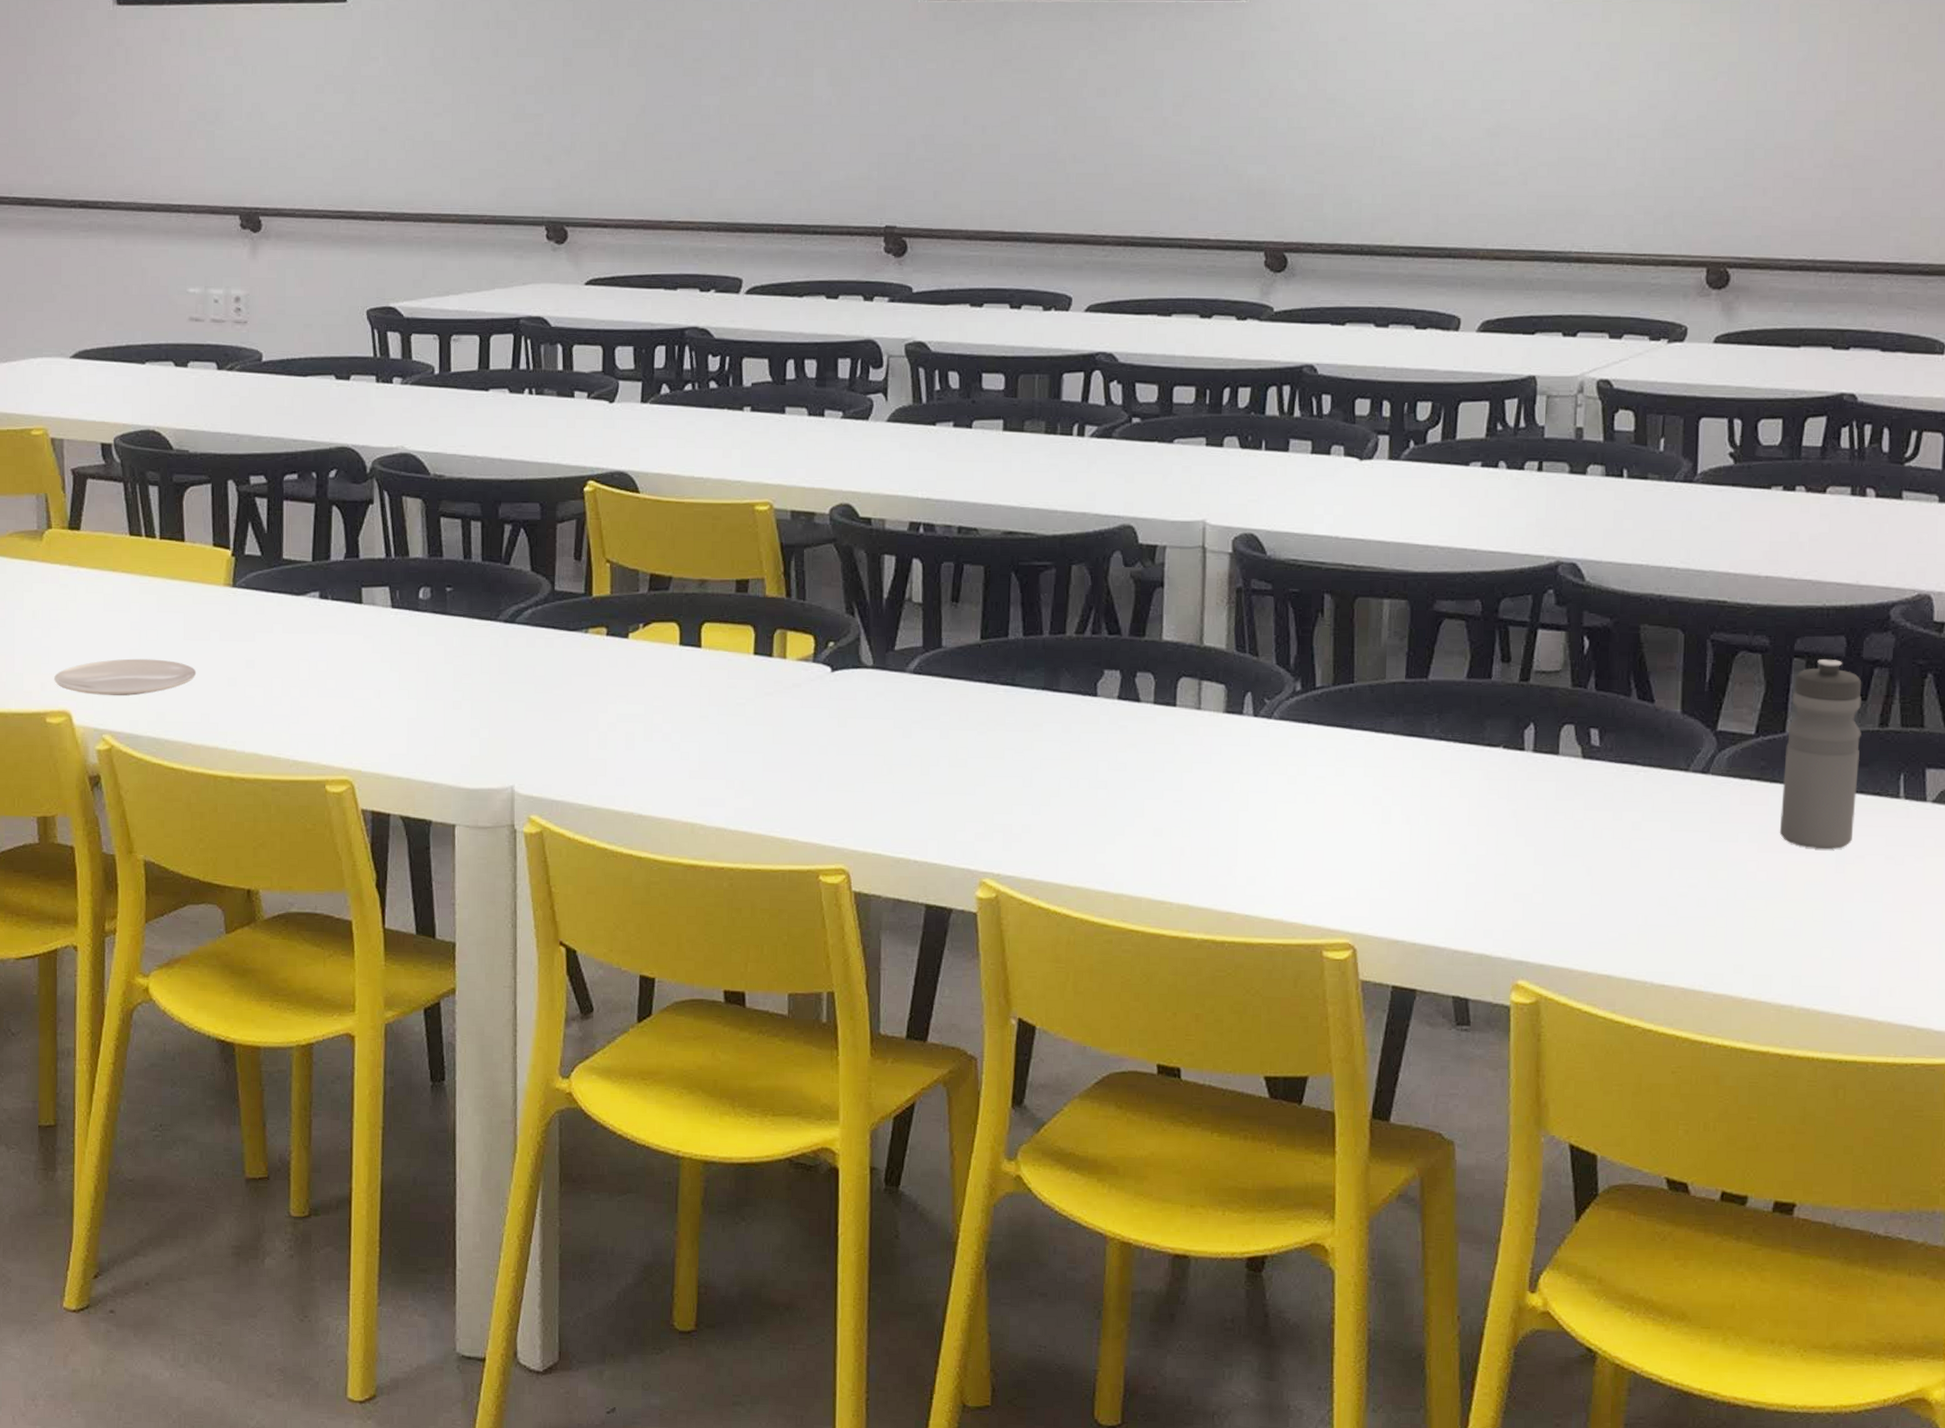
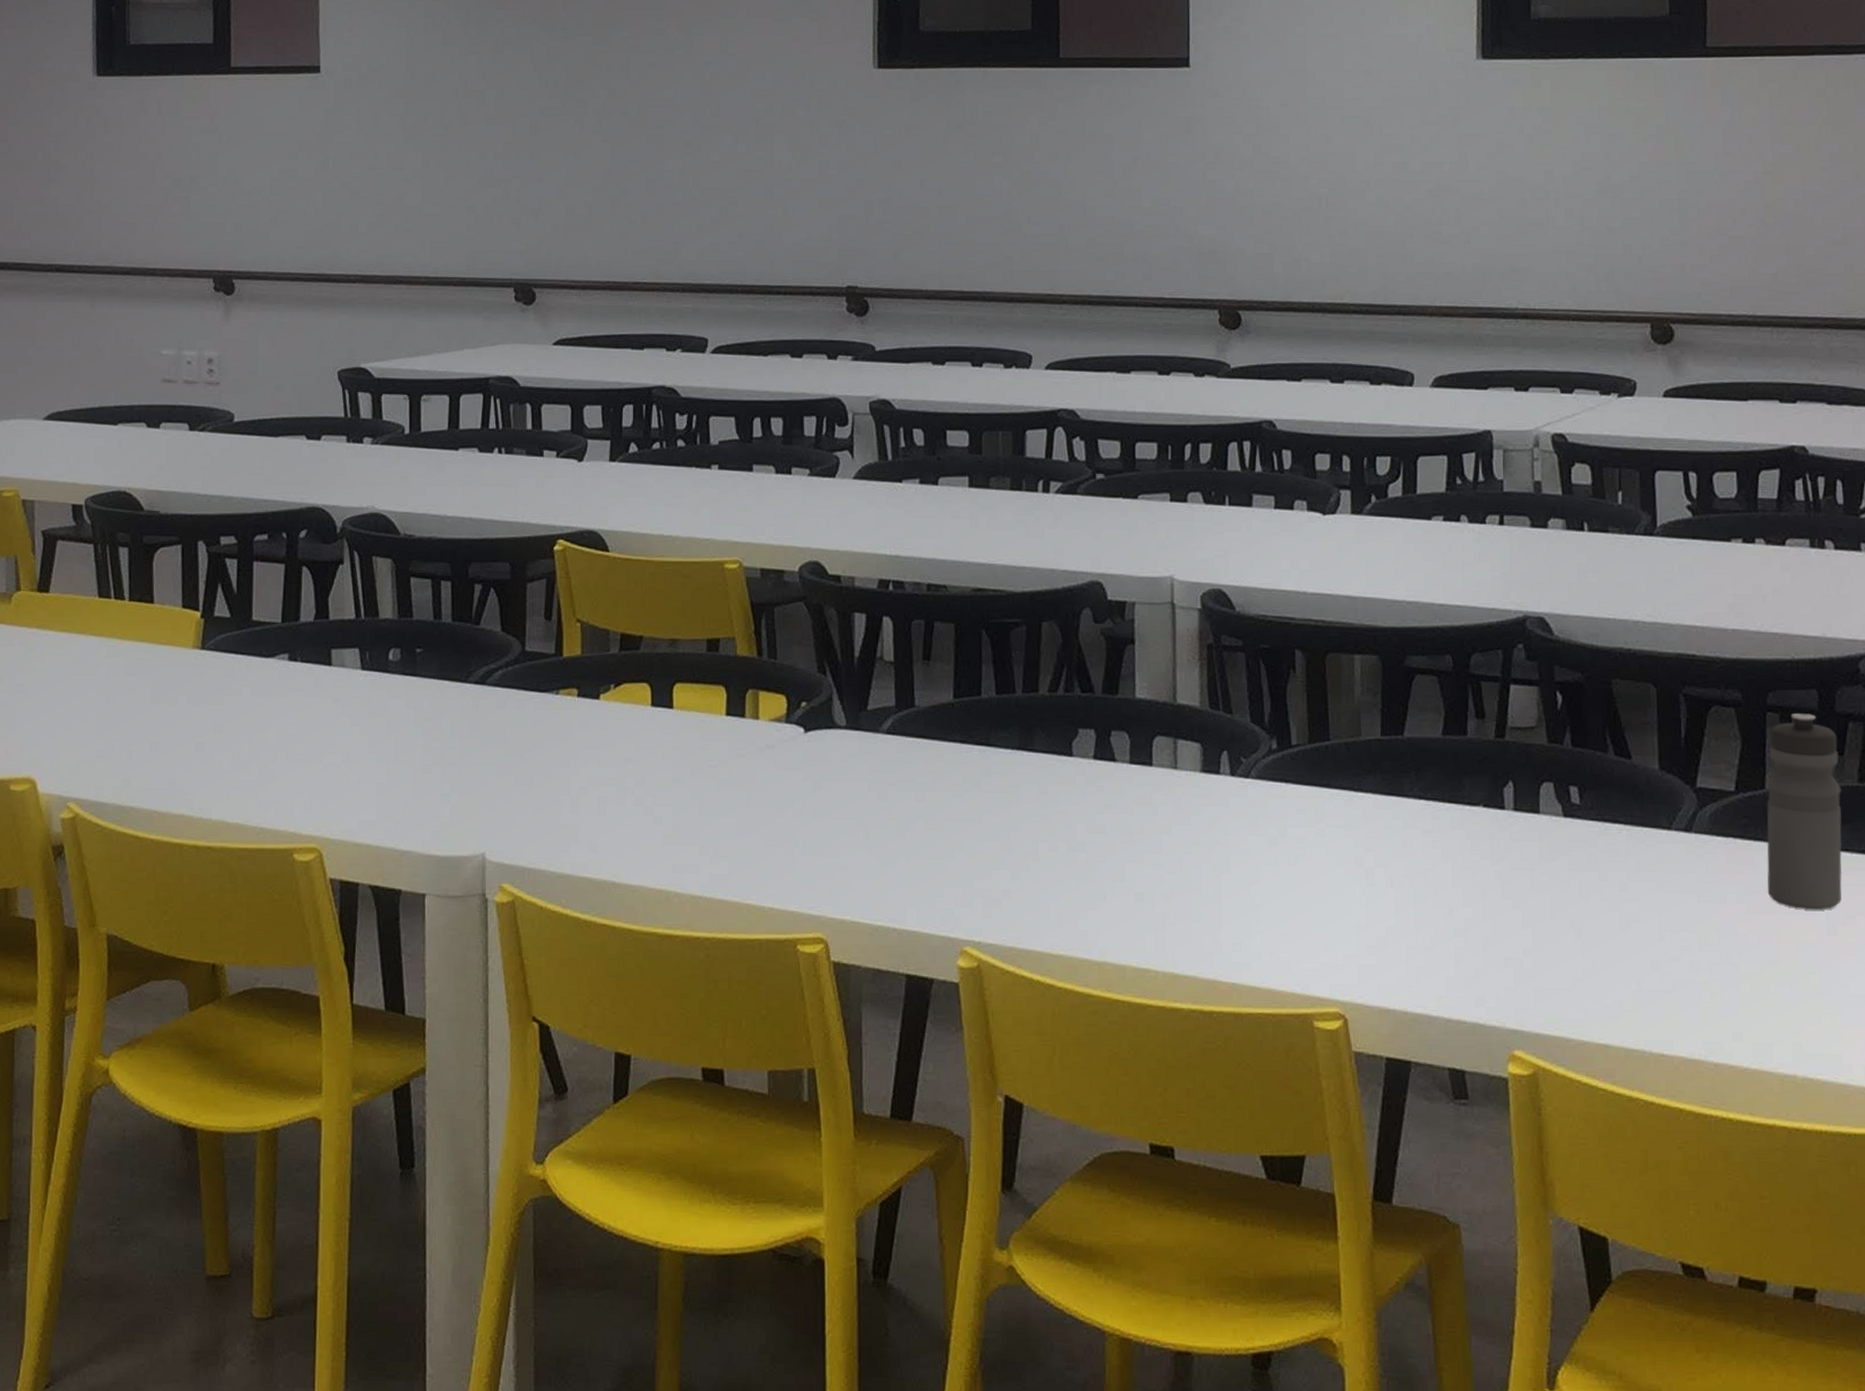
plate: present [54,658,197,696] -> none [19,723,164,762]

